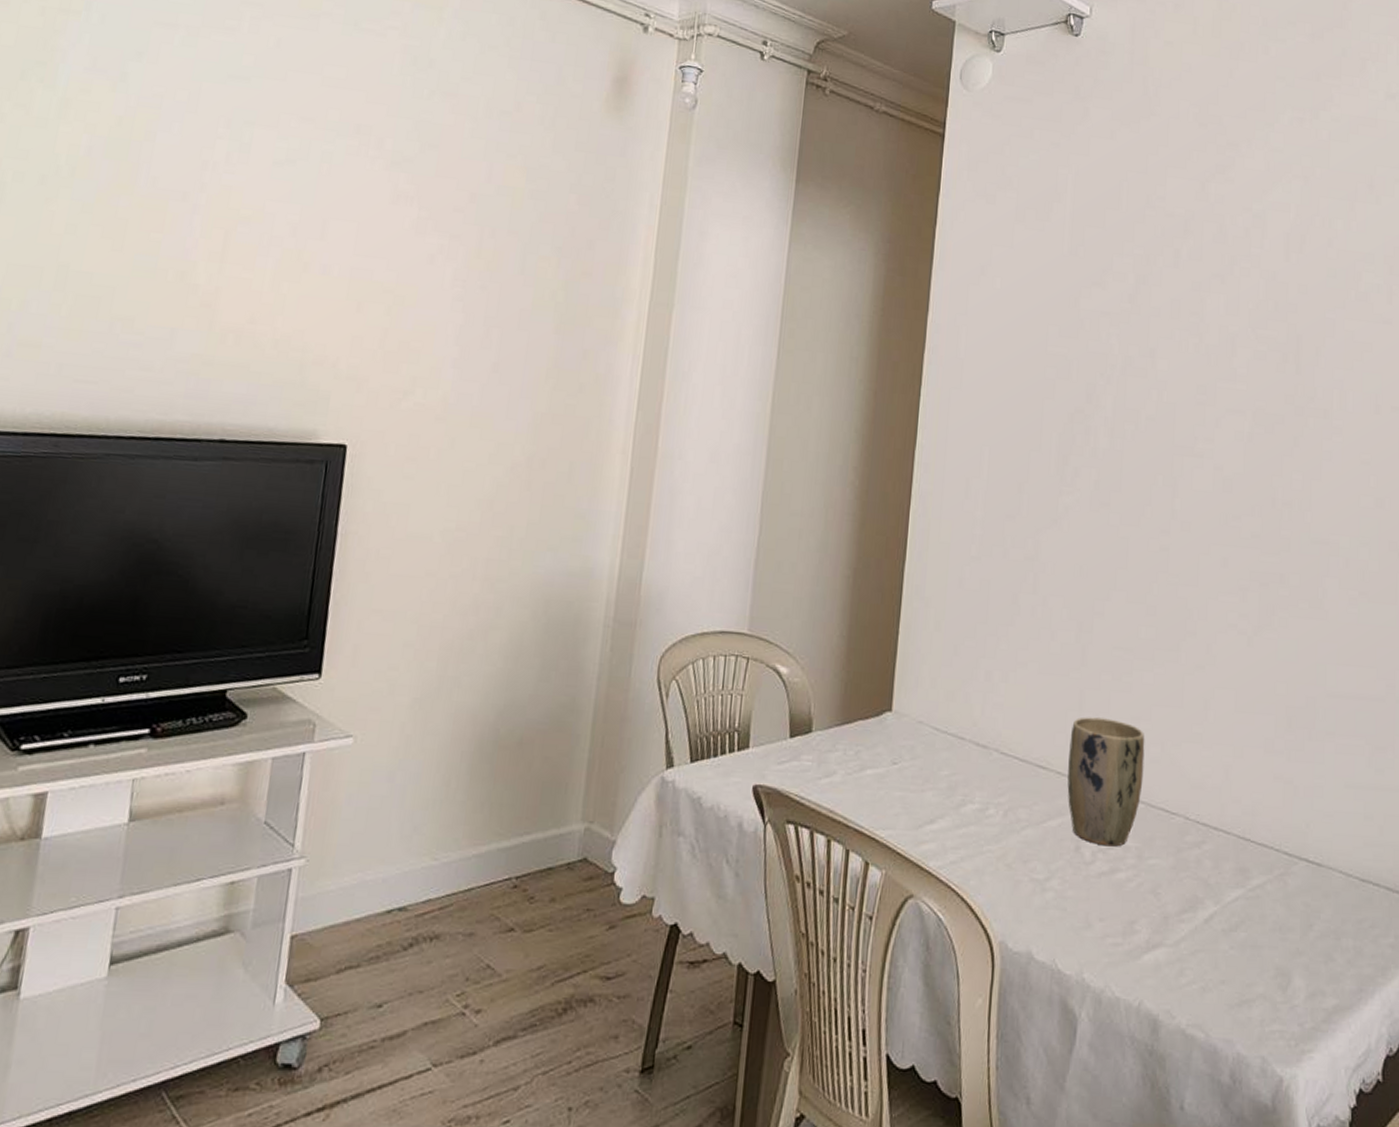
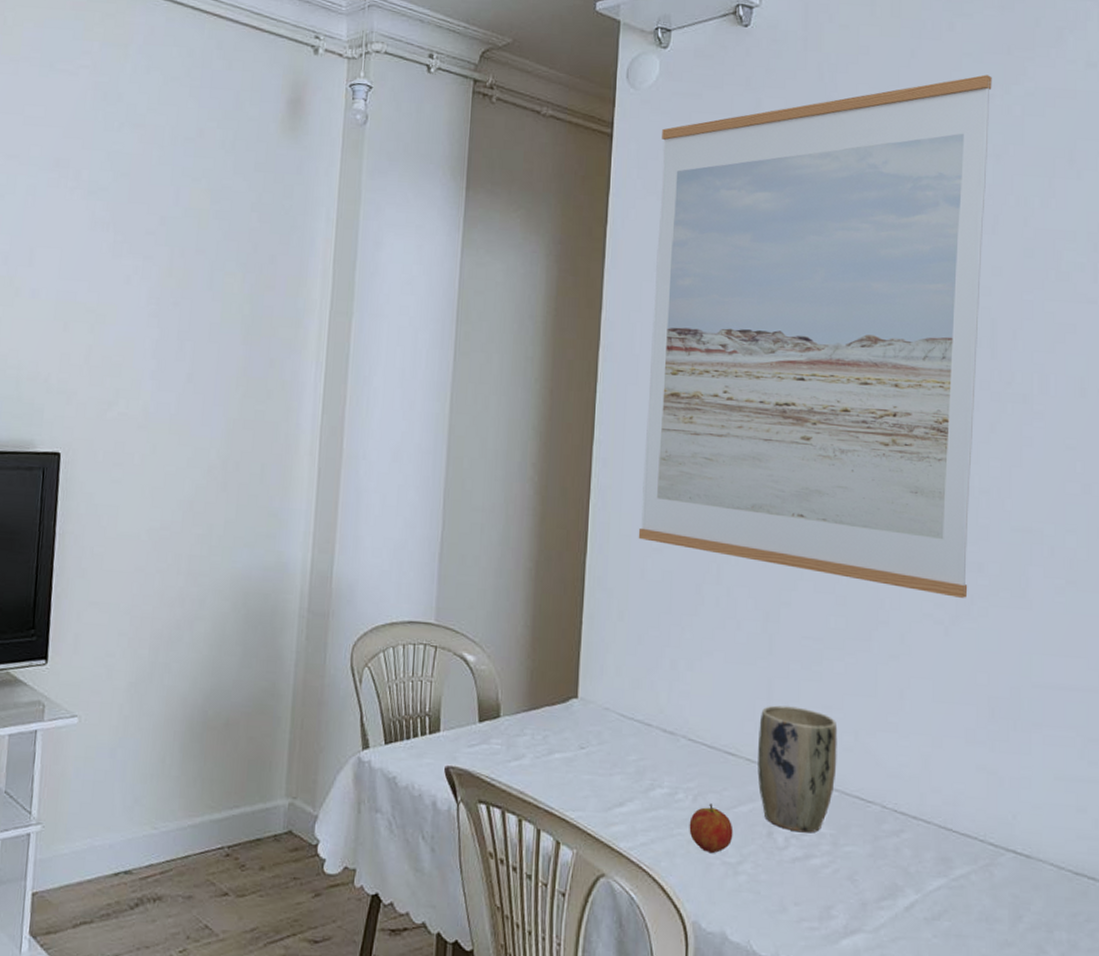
wall art: none [957,98,1302,609] -> present [638,74,992,598]
fruit: none [998,818,1042,871] -> present [689,803,733,854]

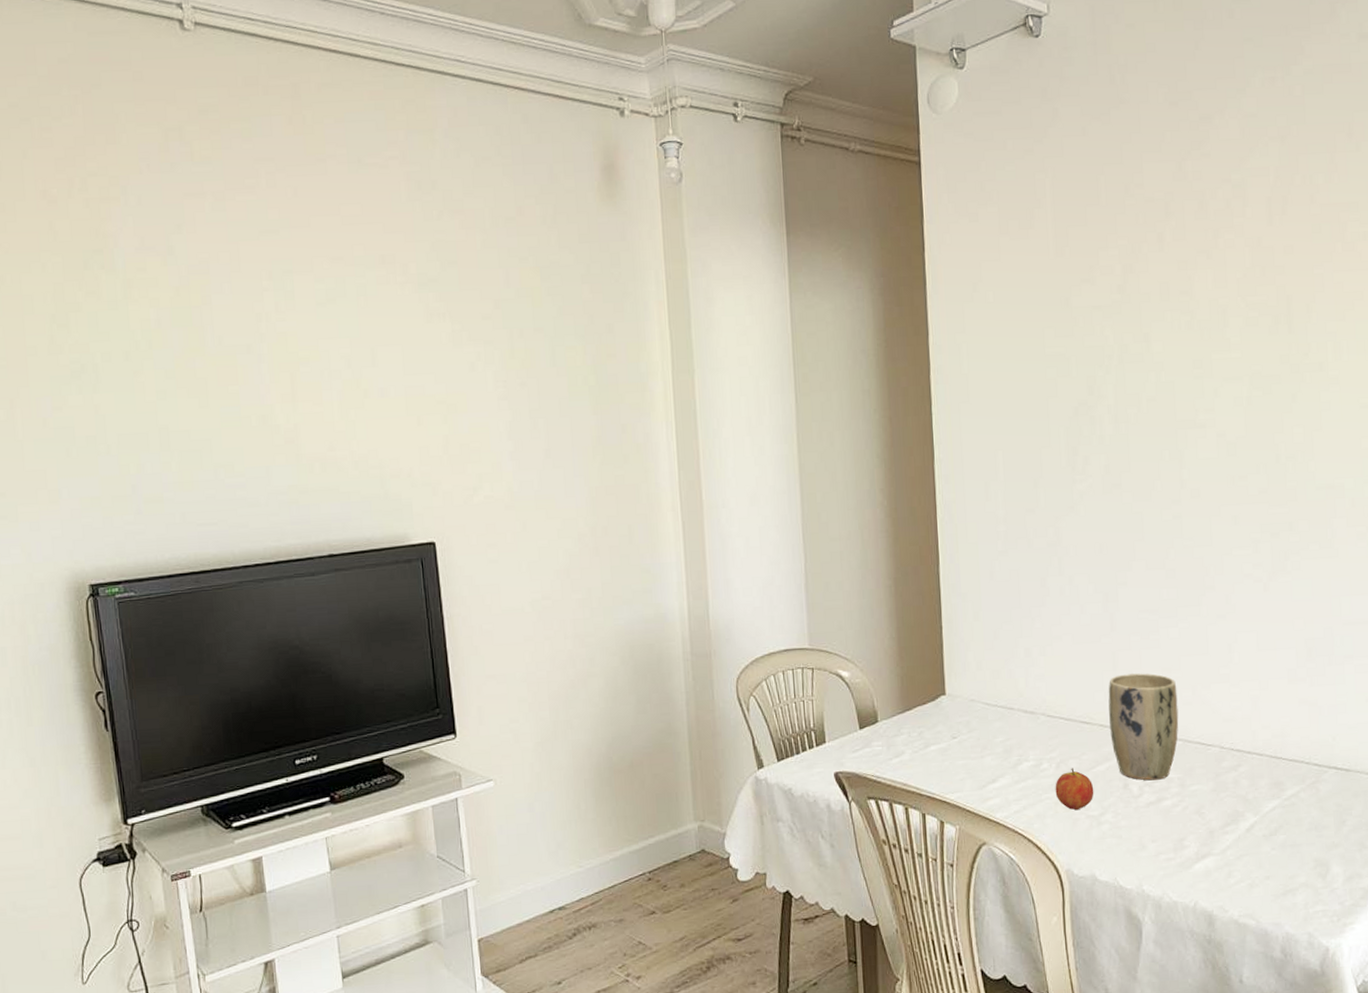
wall art: present [638,74,992,598] -> none [967,58,1282,556]

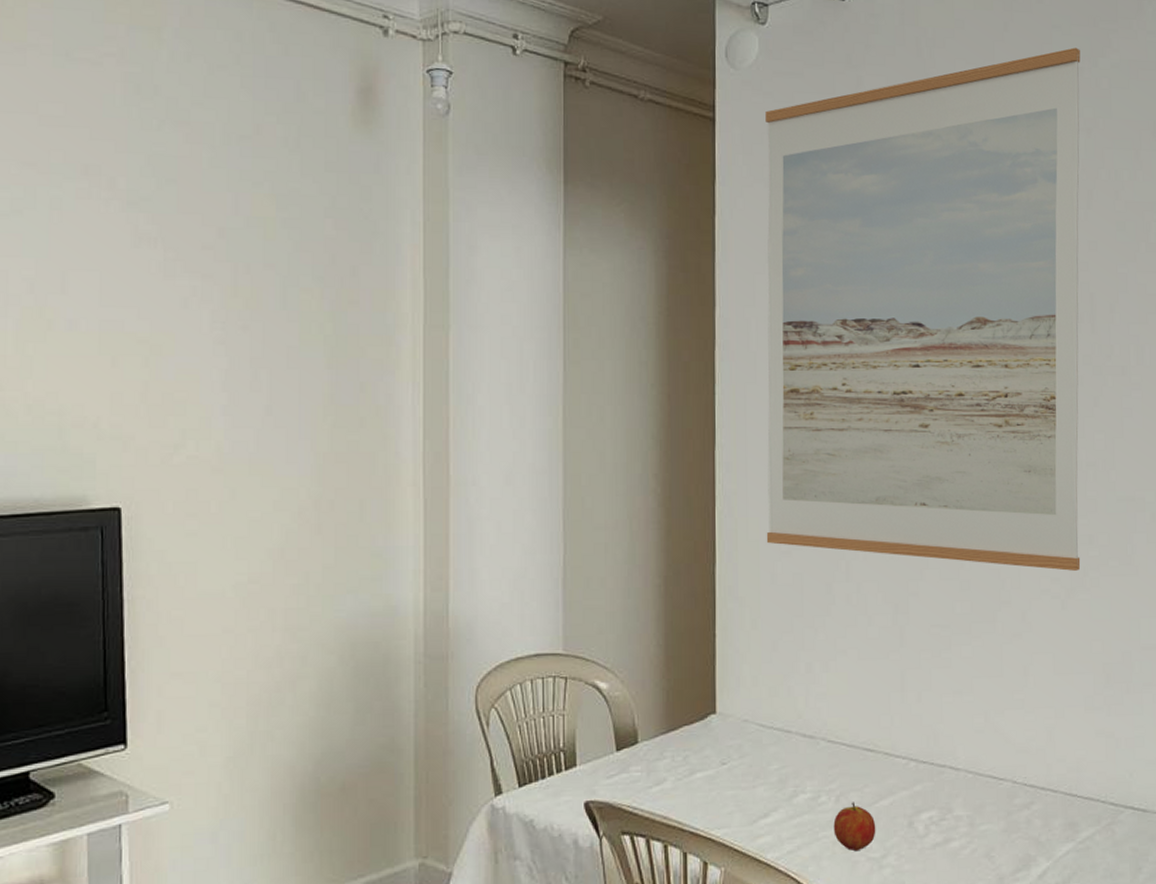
wall art: none [967,58,1282,556] -> present [765,47,1081,571]
plant pot: present [1108,673,1179,781] -> none [895,695,970,818]

